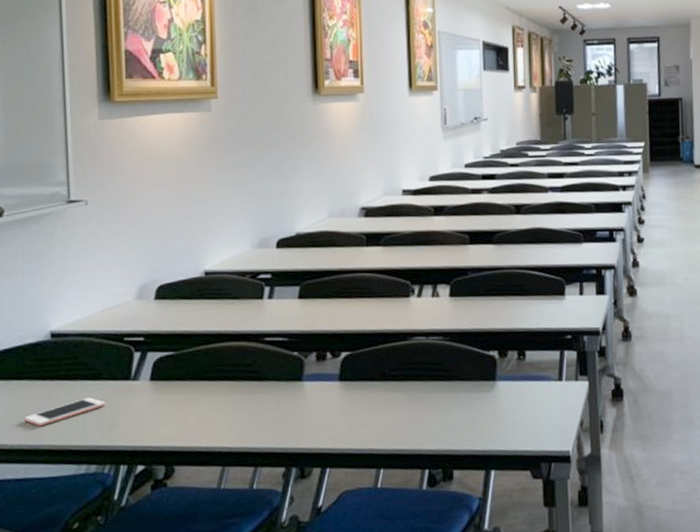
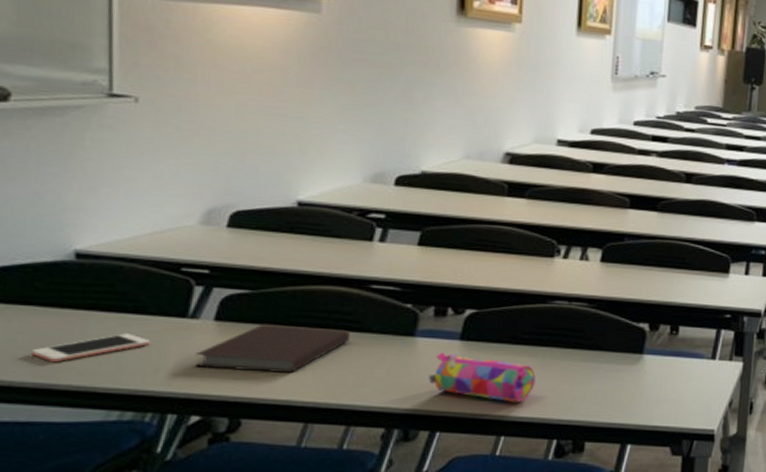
notebook: none [138,379,251,423] -> present [195,324,350,373]
pencil case: none [316,394,406,436] -> present [429,352,537,402]

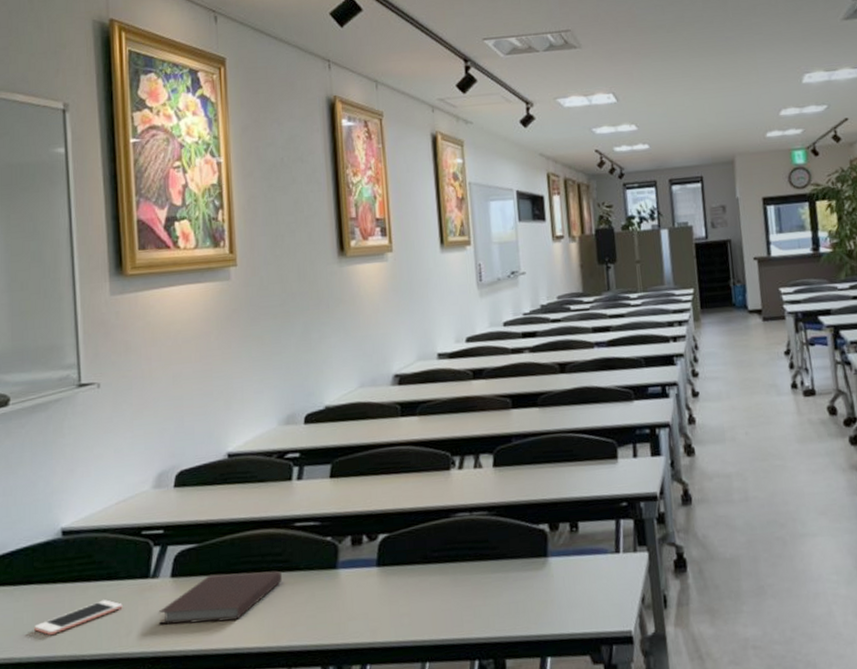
pencil case: present [429,352,537,402] -> none [354,581,451,626]

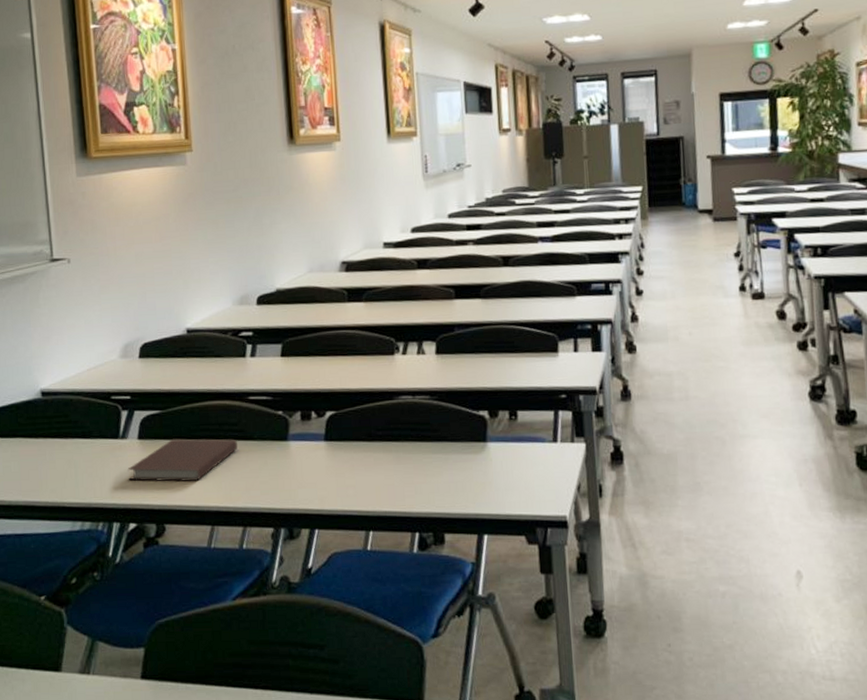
cell phone: present [33,599,123,636] -> none [20,455,96,484]

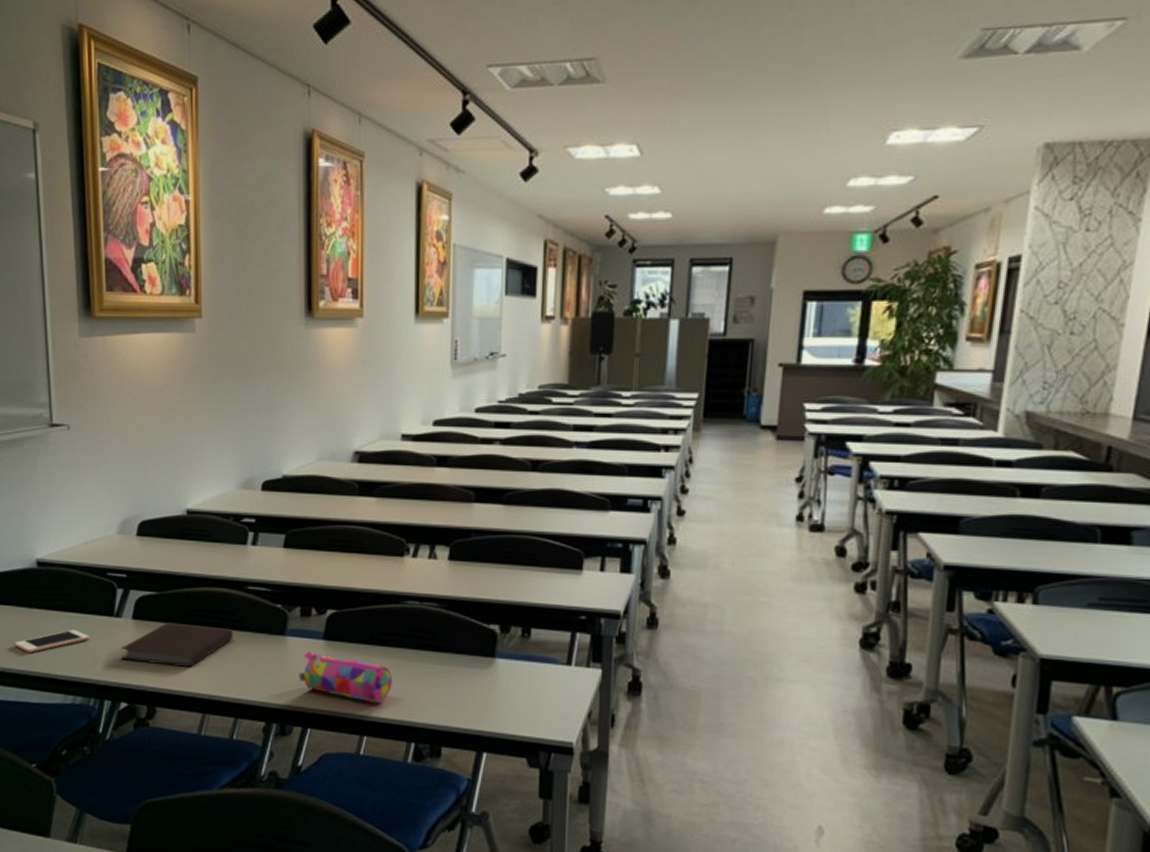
cell phone: none [20,455,96,484] -> present [14,629,90,654]
pencil case: none [303,454,394,498] -> present [299,651,393,703]

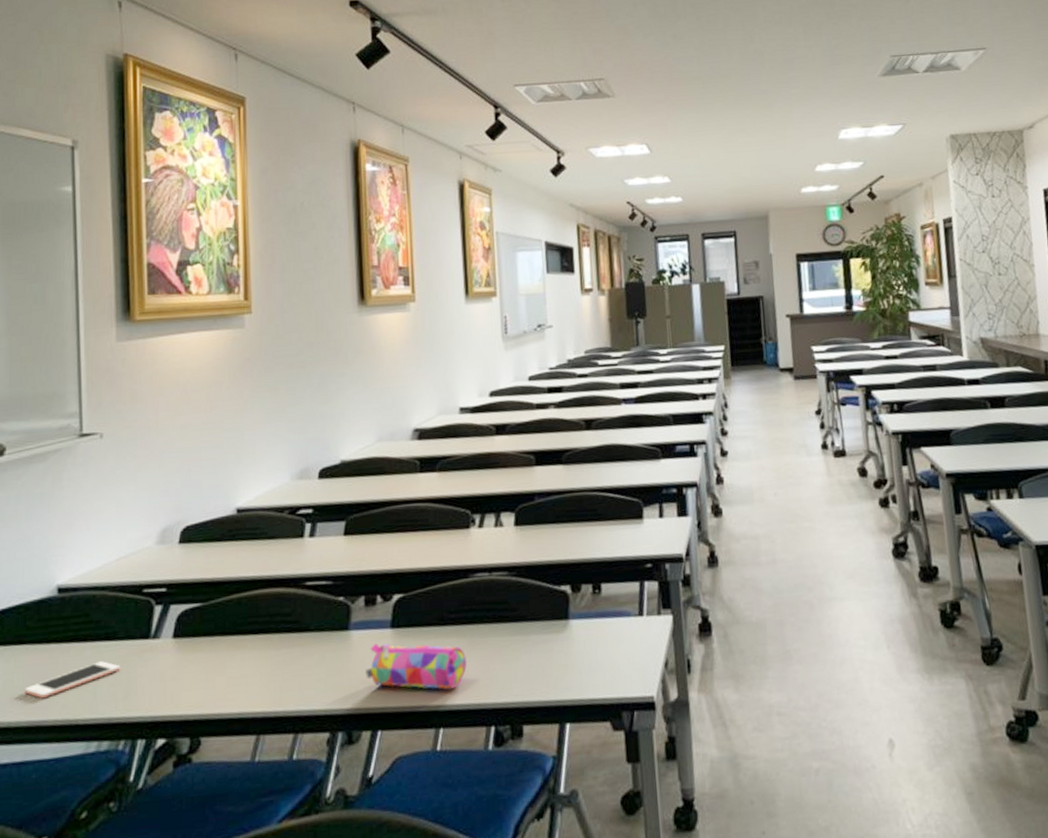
notebook: present [121,622,233,667] -> none [158,631,291,688]

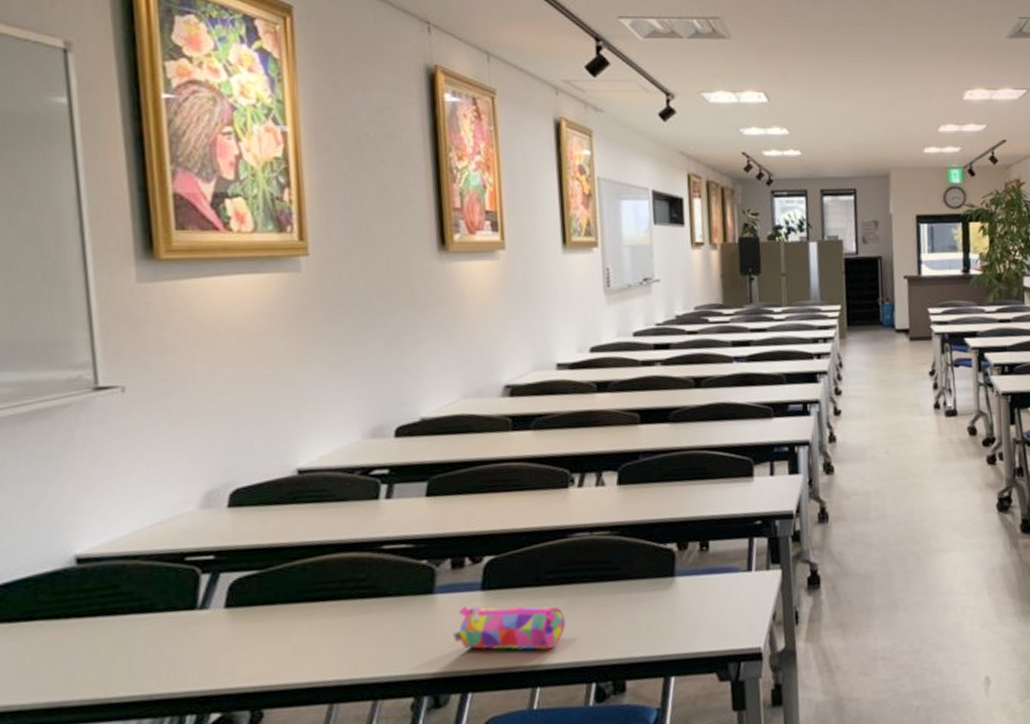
cell phone: present [24,661,121,699] -> none [39,635,161,679]

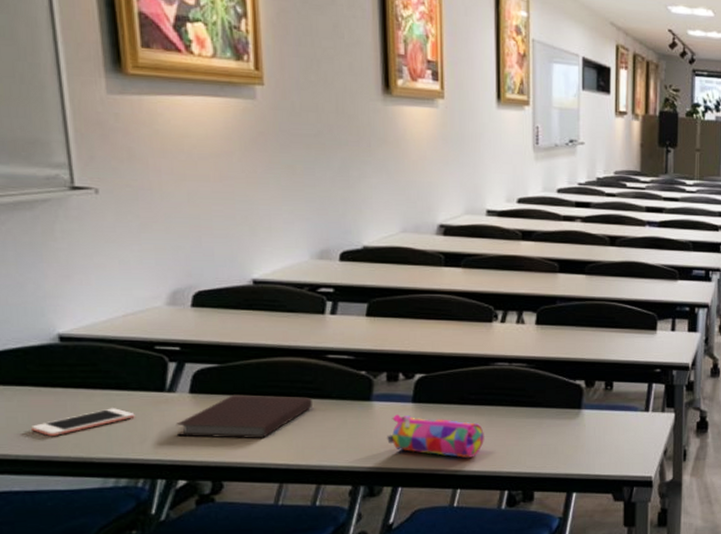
cell phone: none [39,635,161,679] -> present [30,408,135,437]
notebook: none [208,597,366,661] -> present [176,394,312,438]

